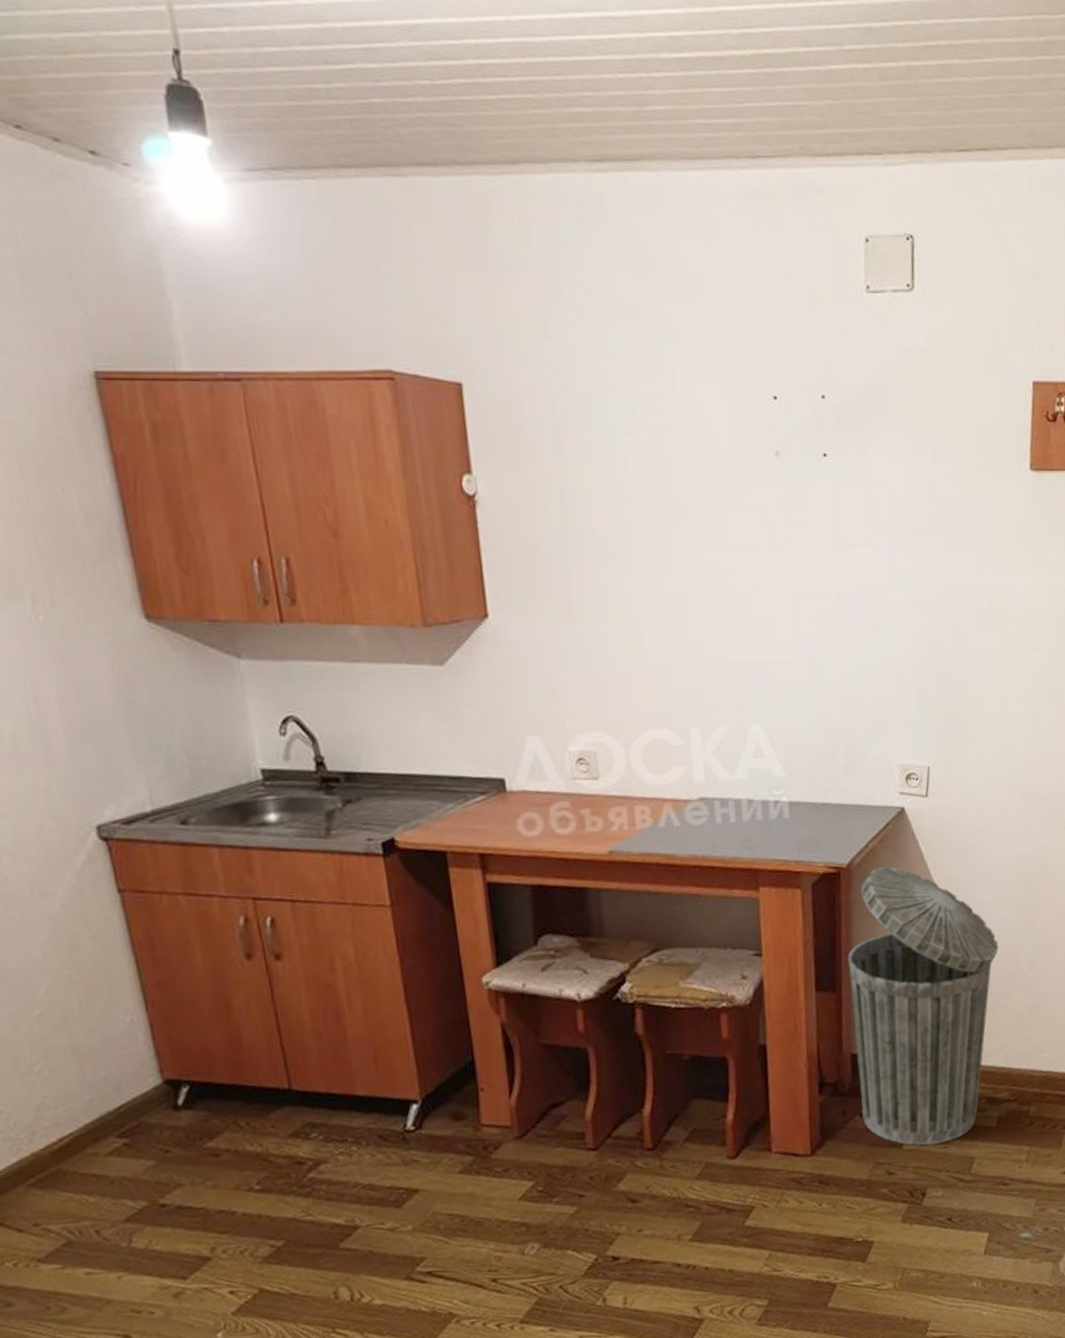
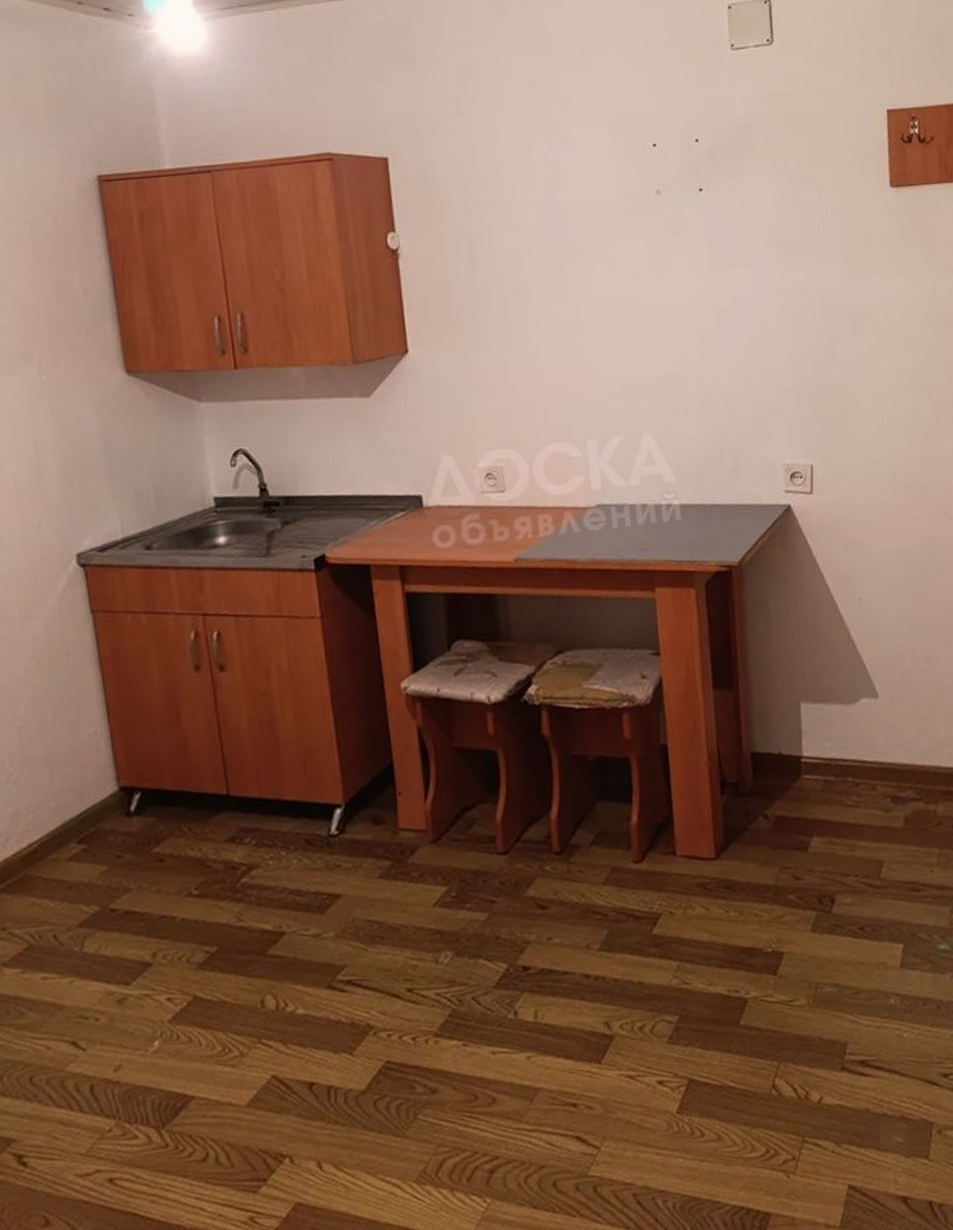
trash can: present [848,866,999,1146] -> none [743,562,893,849]

